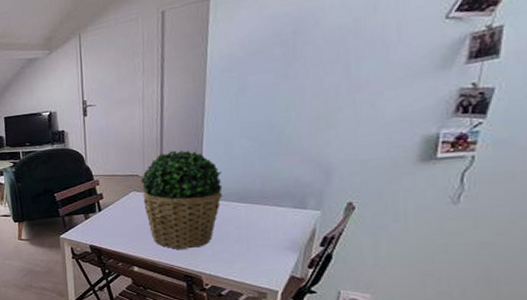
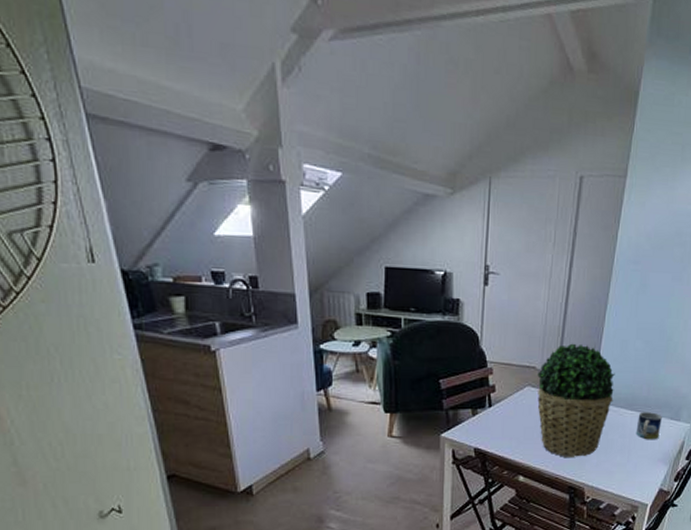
mug: none [253,203,283,229] -> present [635,412,662,439]

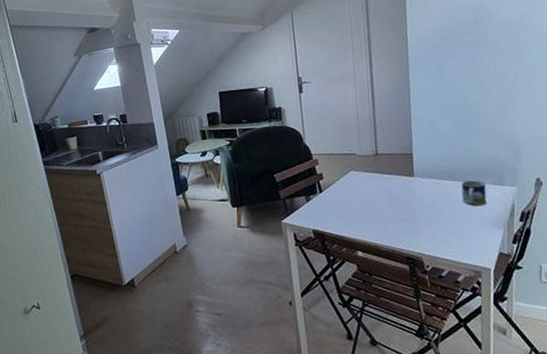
potted plant: present [537,343,615,457] -> none [358,129,434,231]

